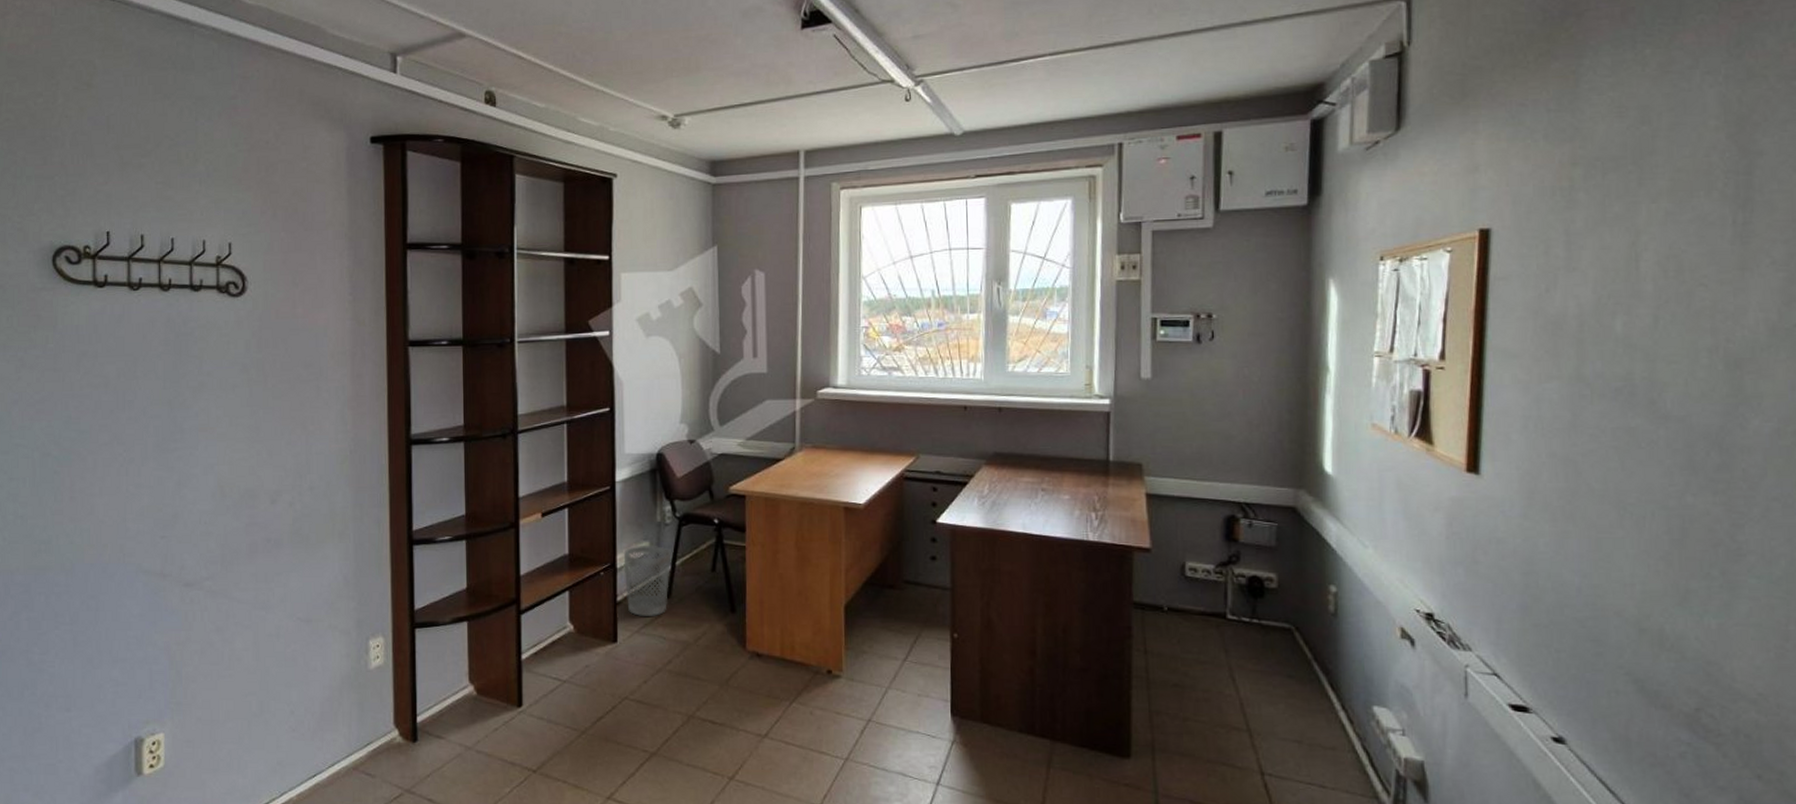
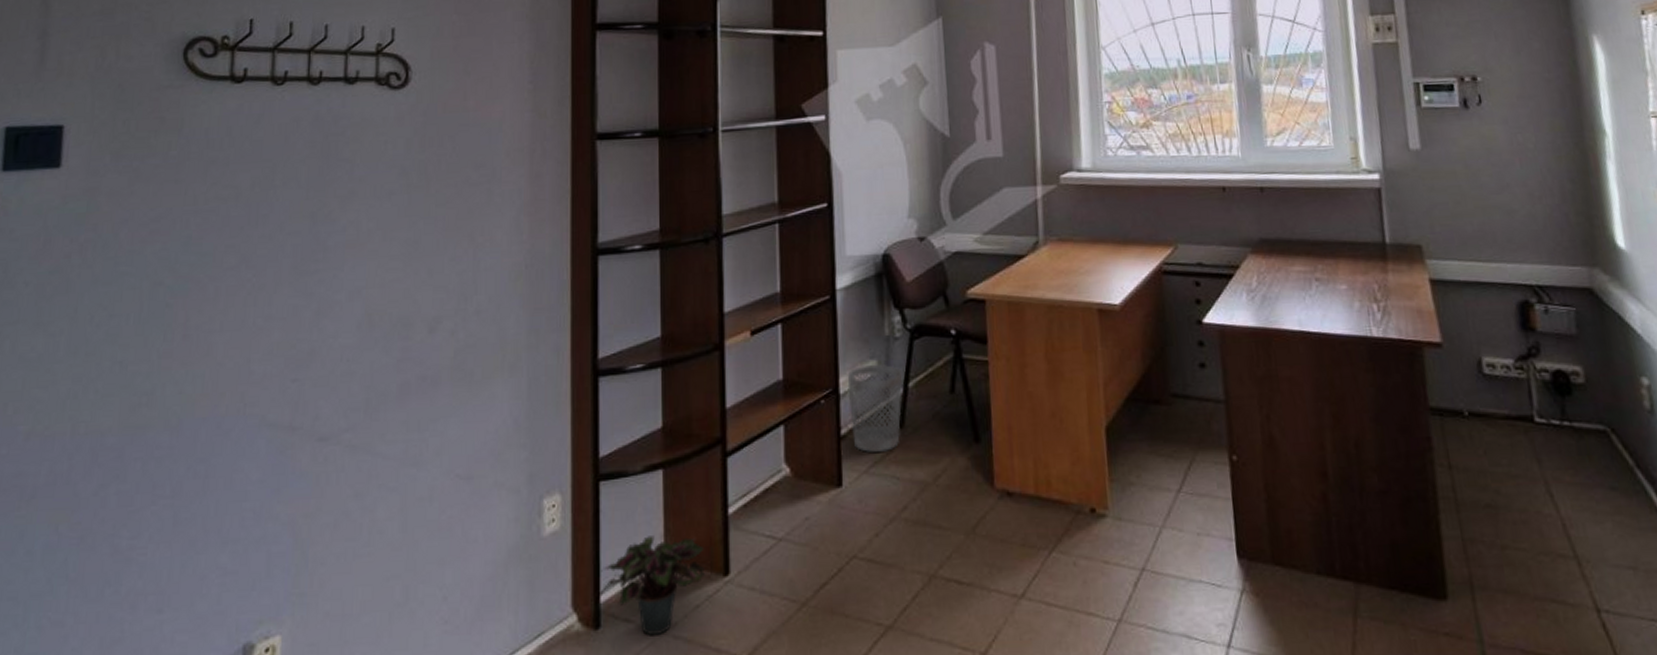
potted plant: none [417,673,503,750] -> present [601,536,706,636]

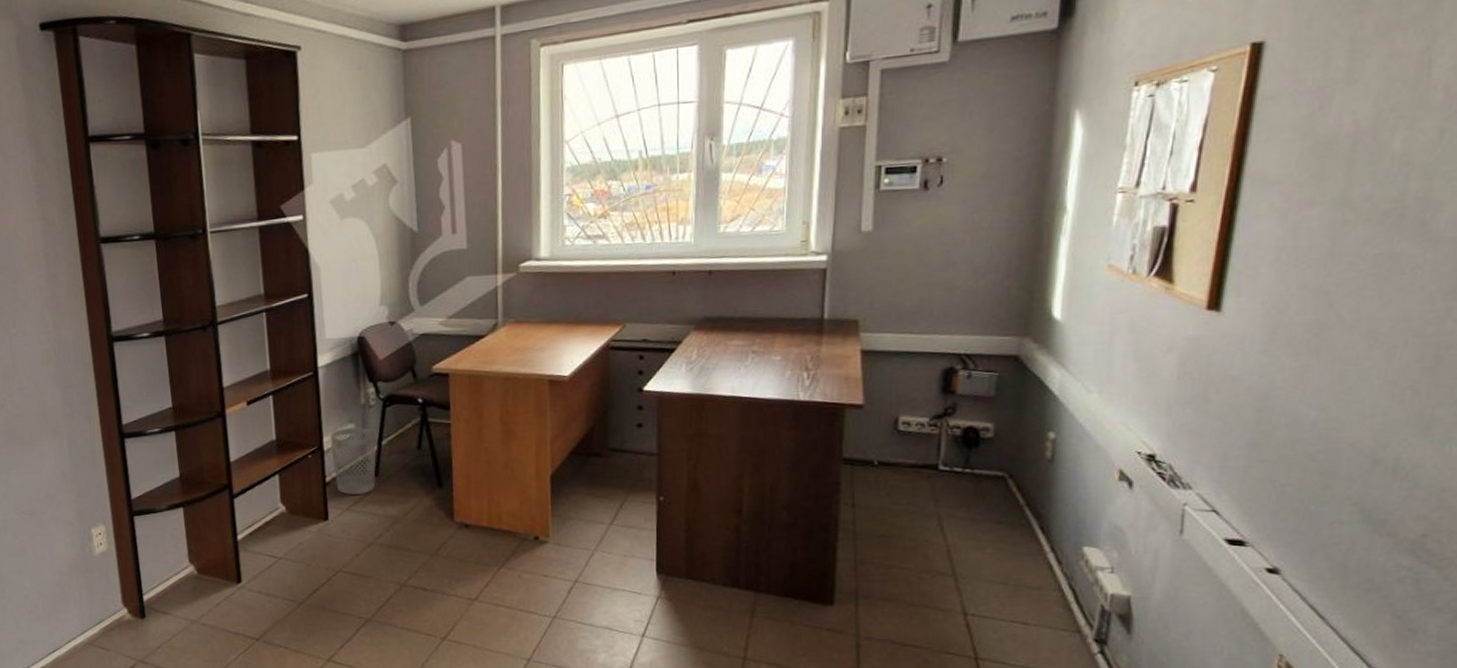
potted plant: present [601,536,706,636] -> none [142,555,223,624]

